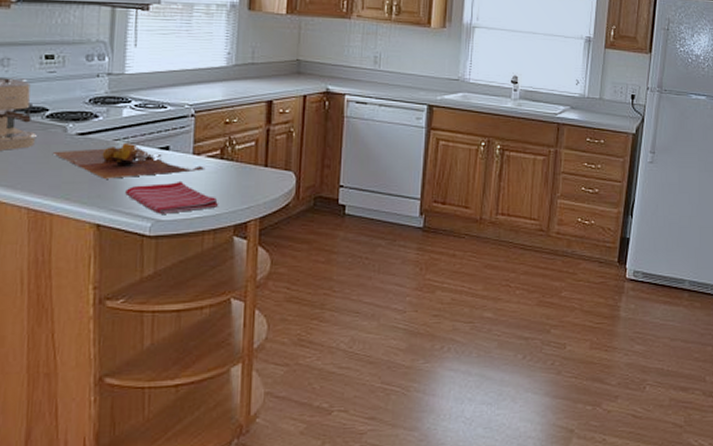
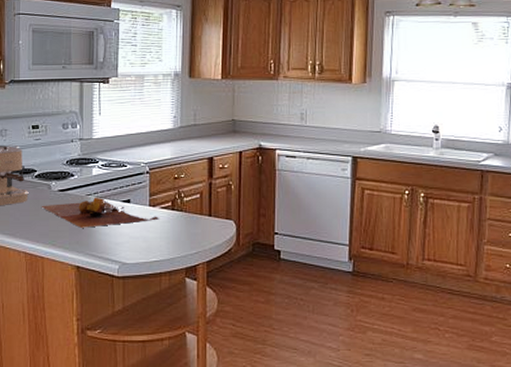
dish towel: present [125,180,218,214] -> none [98,229,171,258]

